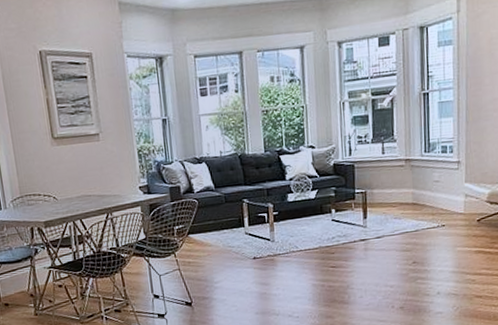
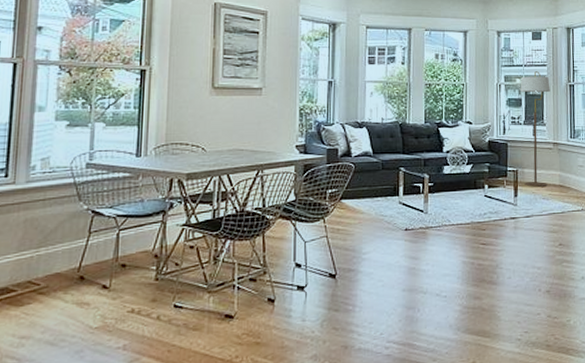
floor lamp: none [366,82,401,208] -> present [520,71,550,187]

